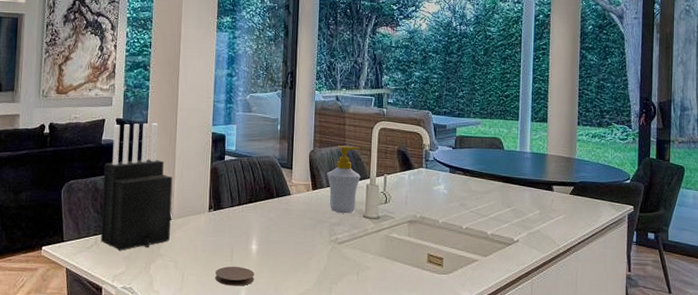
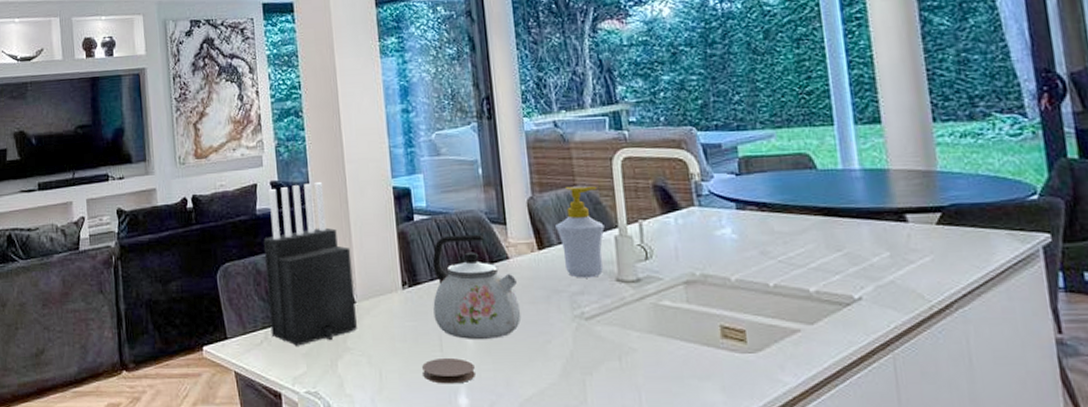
kettle: none [230,173,294,255] -> present [432,234,521,340]

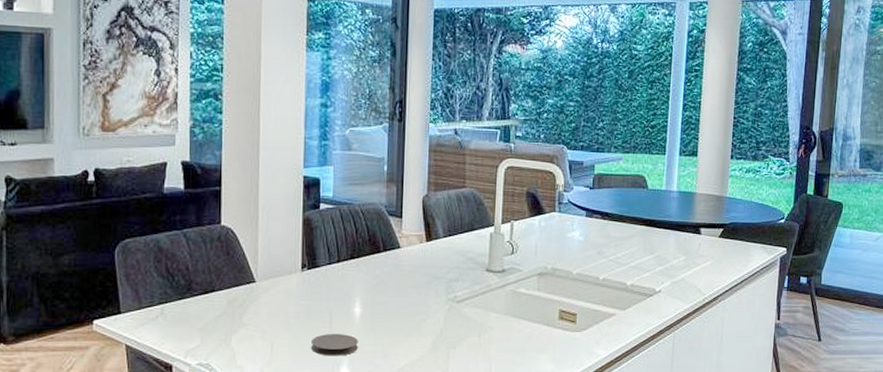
knife block: present [263,181,357,346] -> none [167,165,256,321]
kettle: present [432,234,521,340] -> none [328,224,405,318]
soap bottle: present [556,186,605,278] -> none [443,188,483,267]

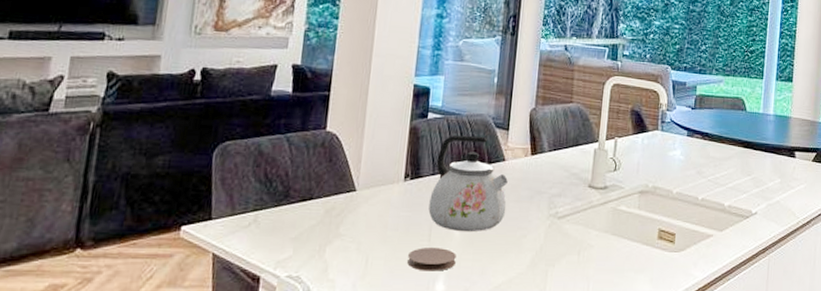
kettle: none [328,224,405,318] -> present [428,135,508,232]

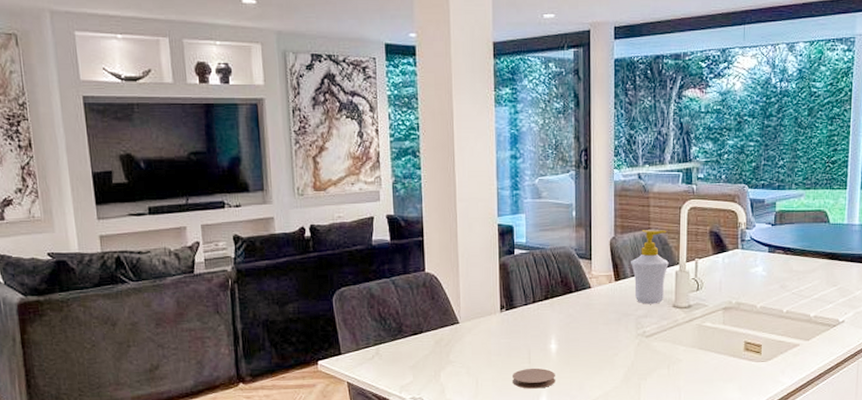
kettle: present [428,135,508,232] -> none [525,267,596,354]
soap bottle: none [549,103,589,183] -> present [631,230,669,304]

